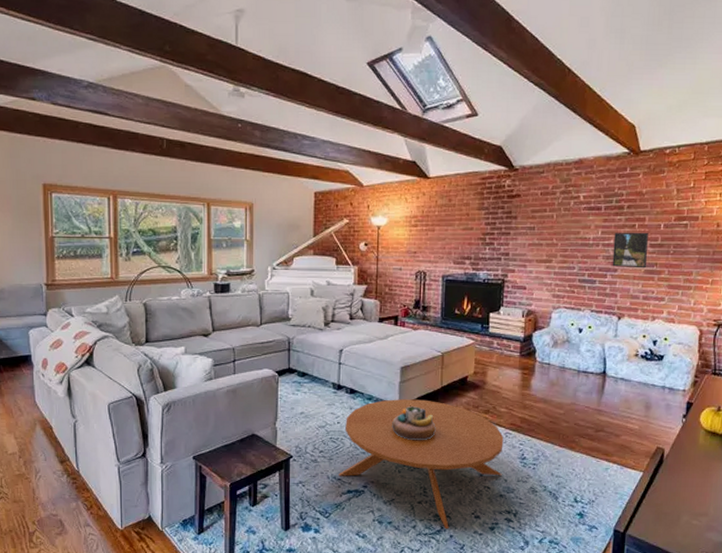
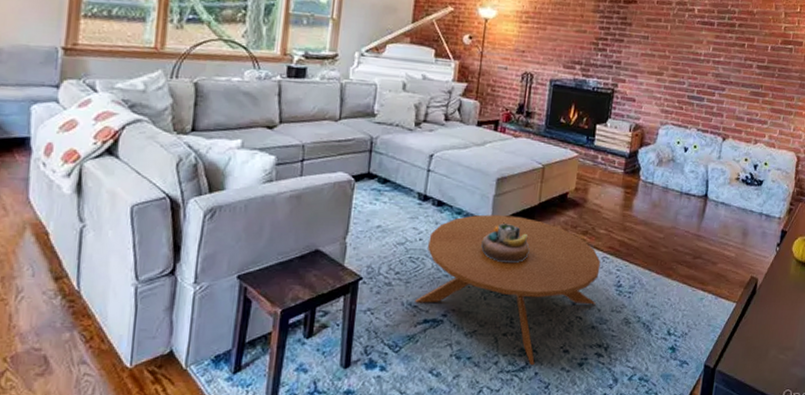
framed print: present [612,232,648,269] -> none [720,50,756,90]

